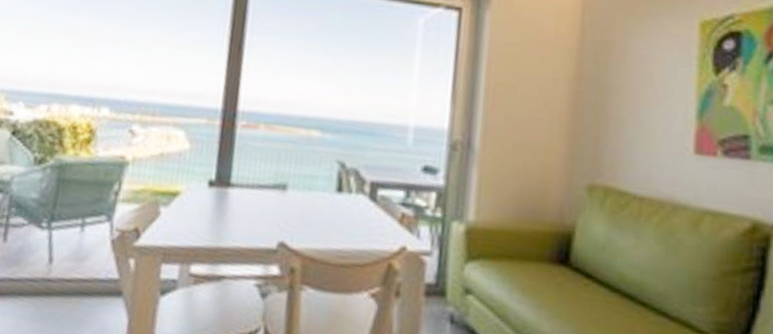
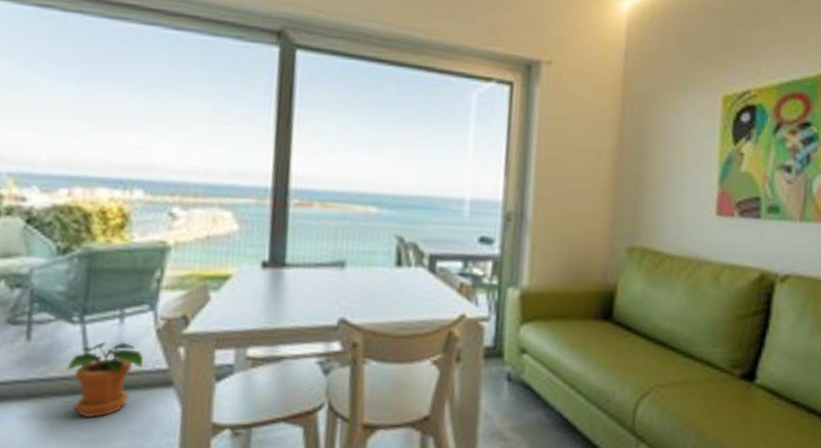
potted plant: none [33,248,99,320] -> present [67,341,144,418]

